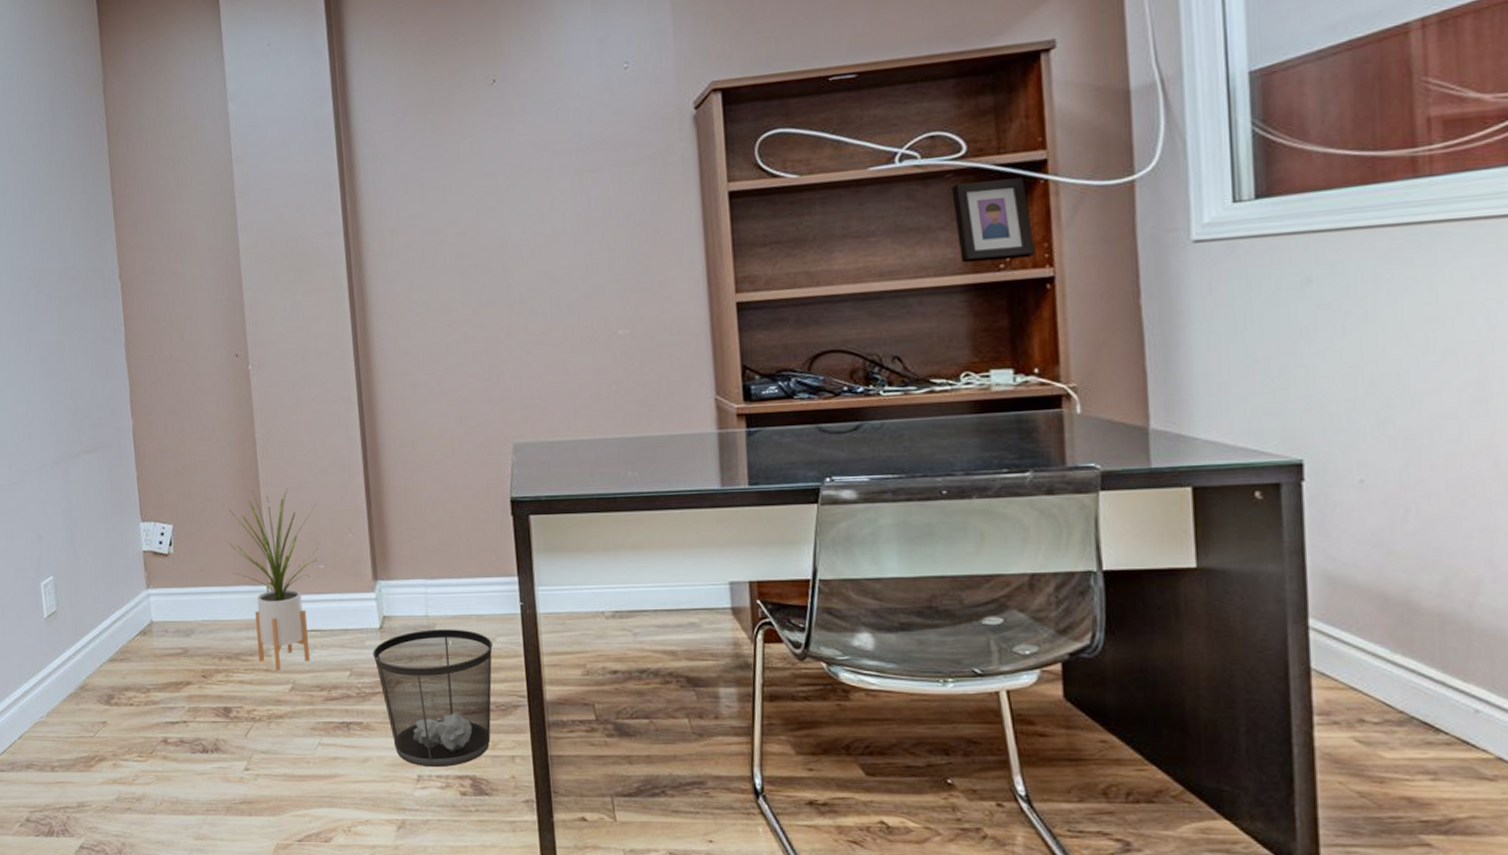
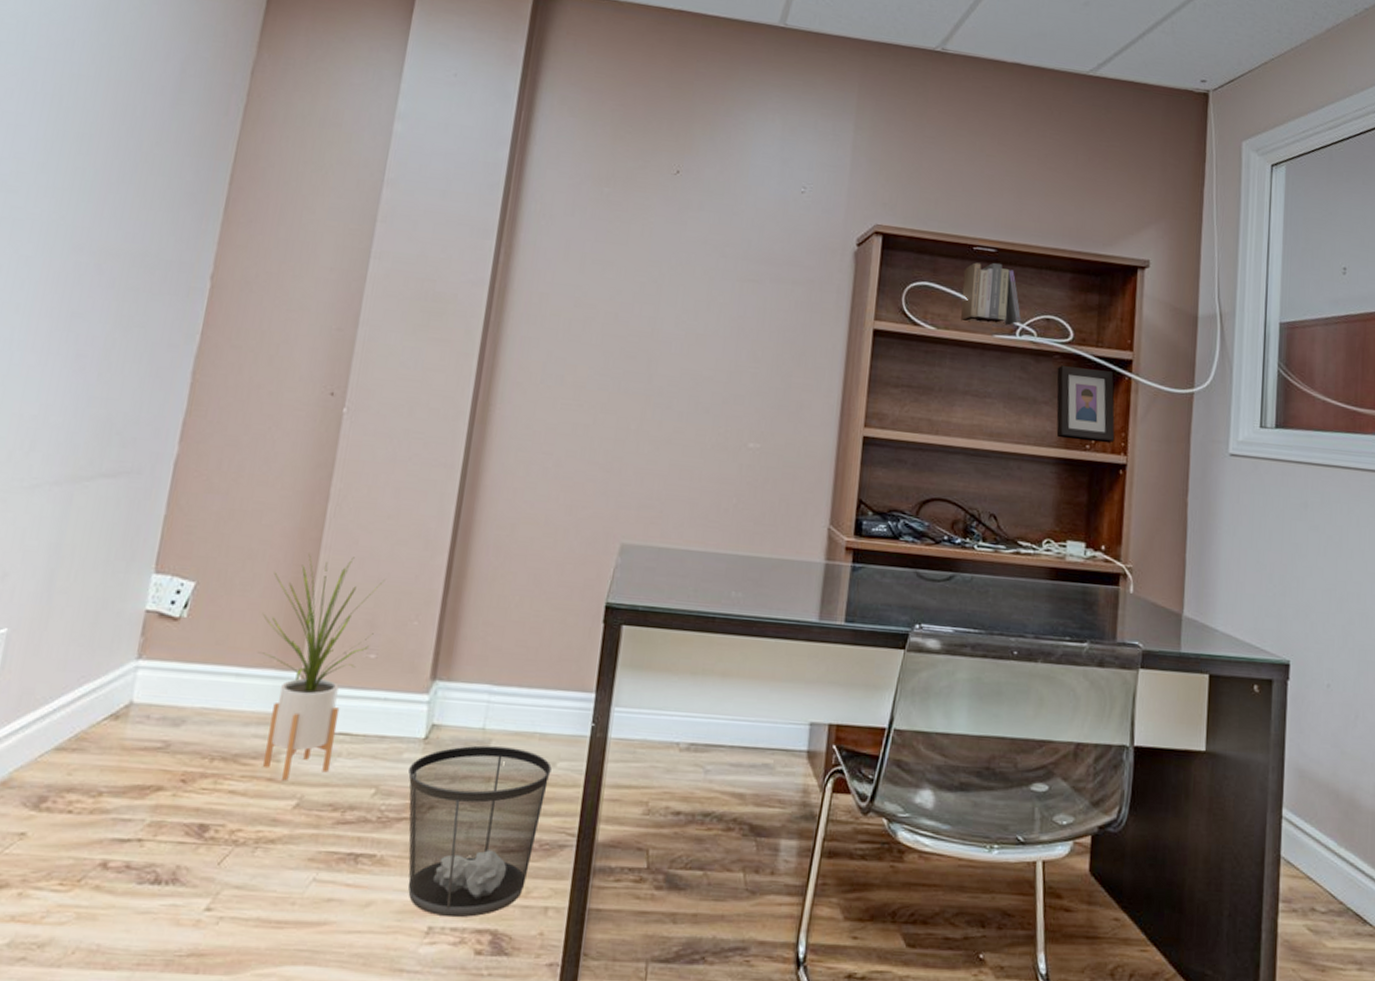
books: none [821,89,900,162] -> present [960,262,1022,326]

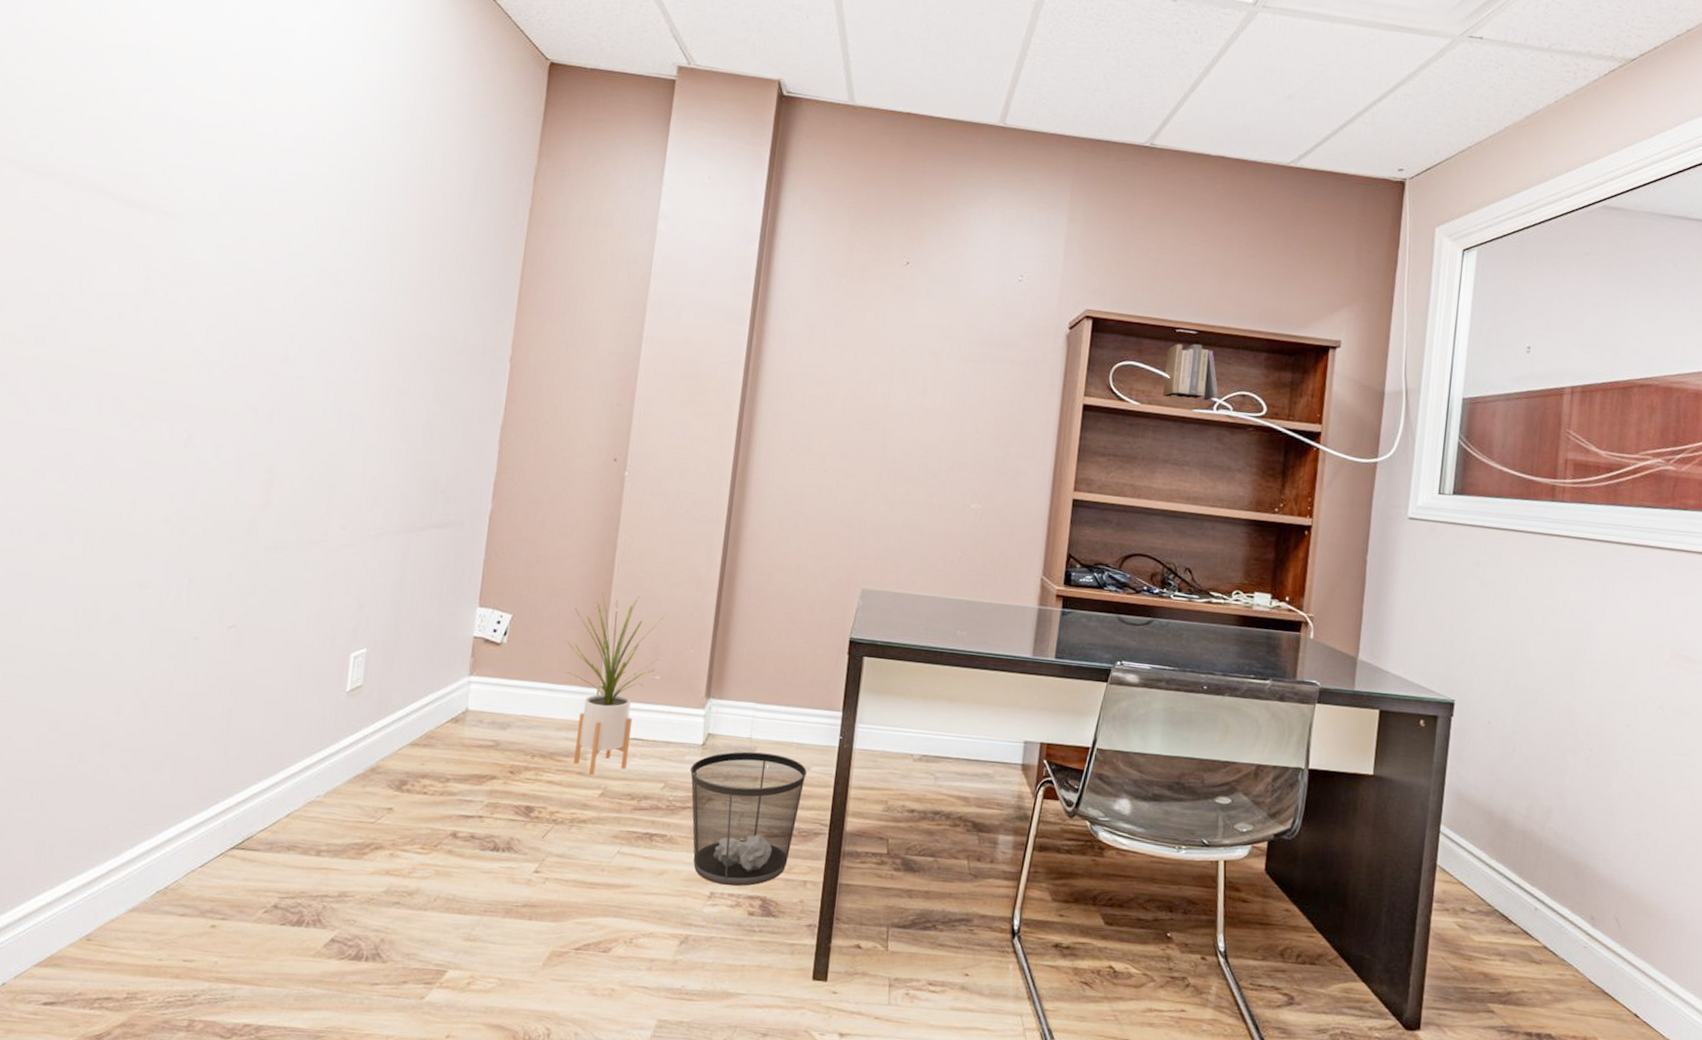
picture frame: present [1056,366,1115,443] -> none [1248,437,1303,507]

